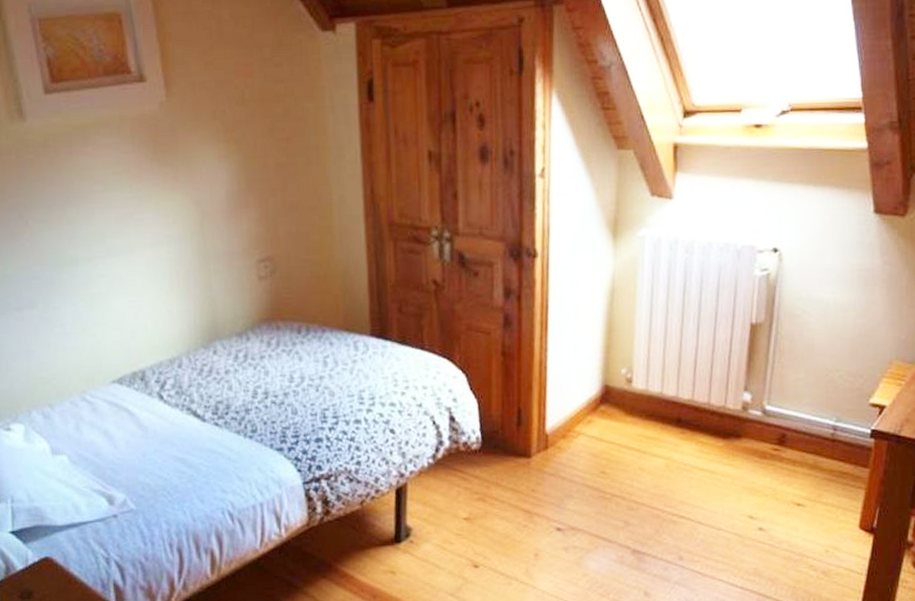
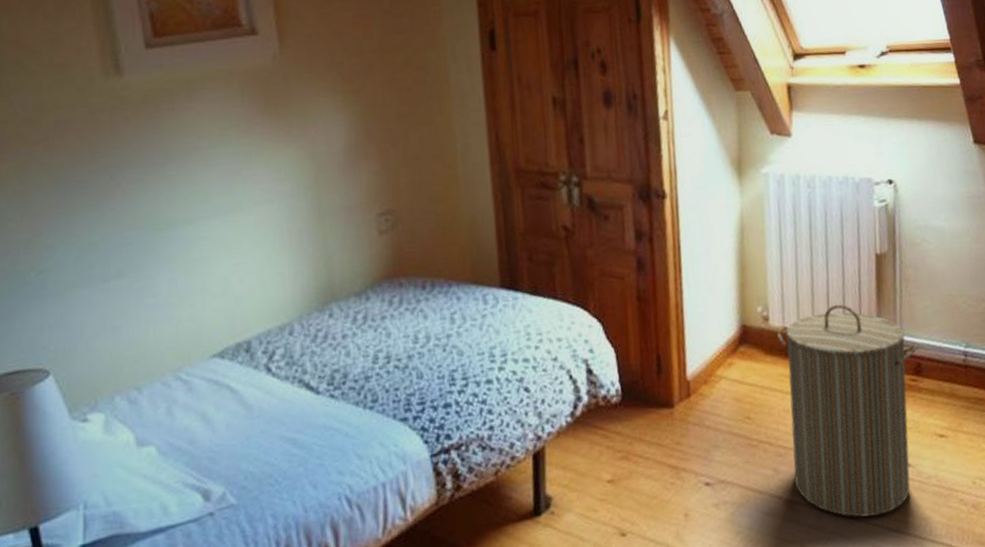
laundry hamper: none [639,372,786,572] -> present [777,305,919,517]

